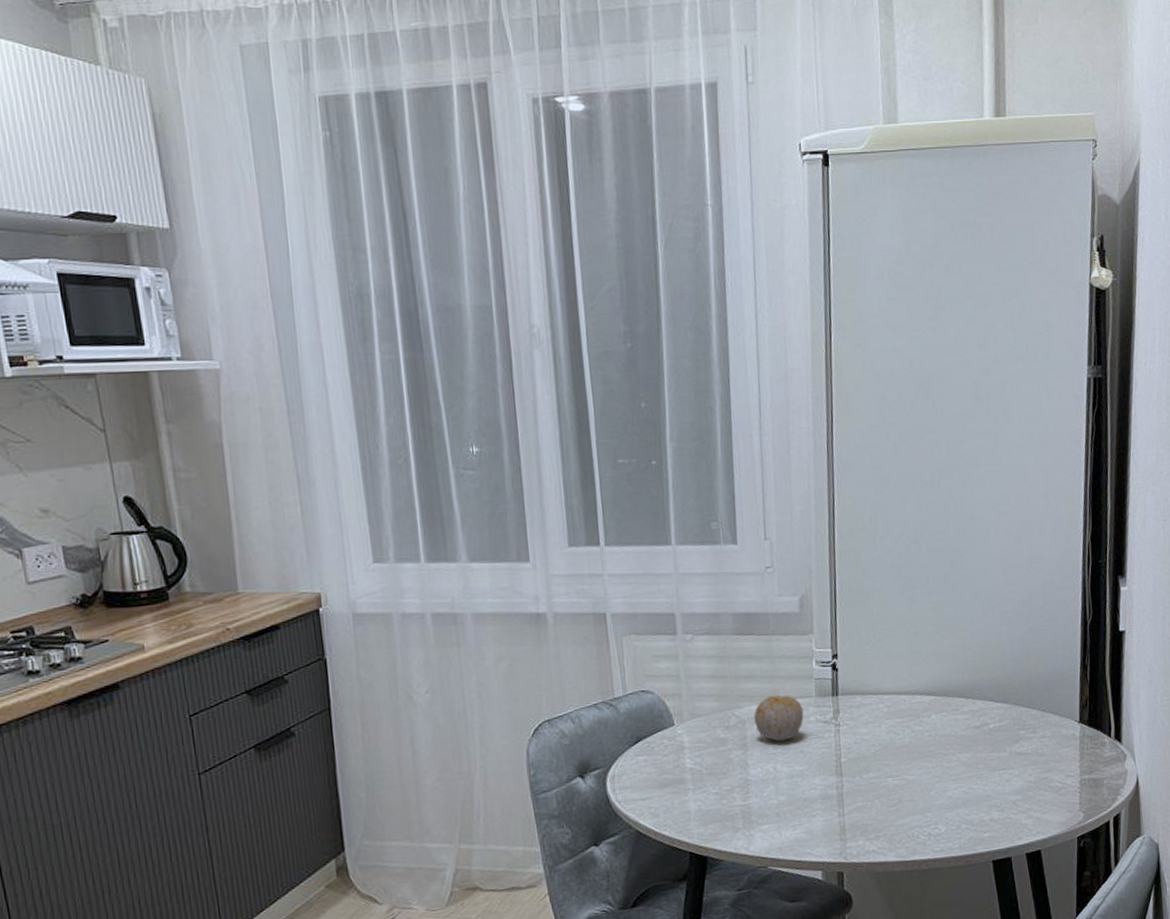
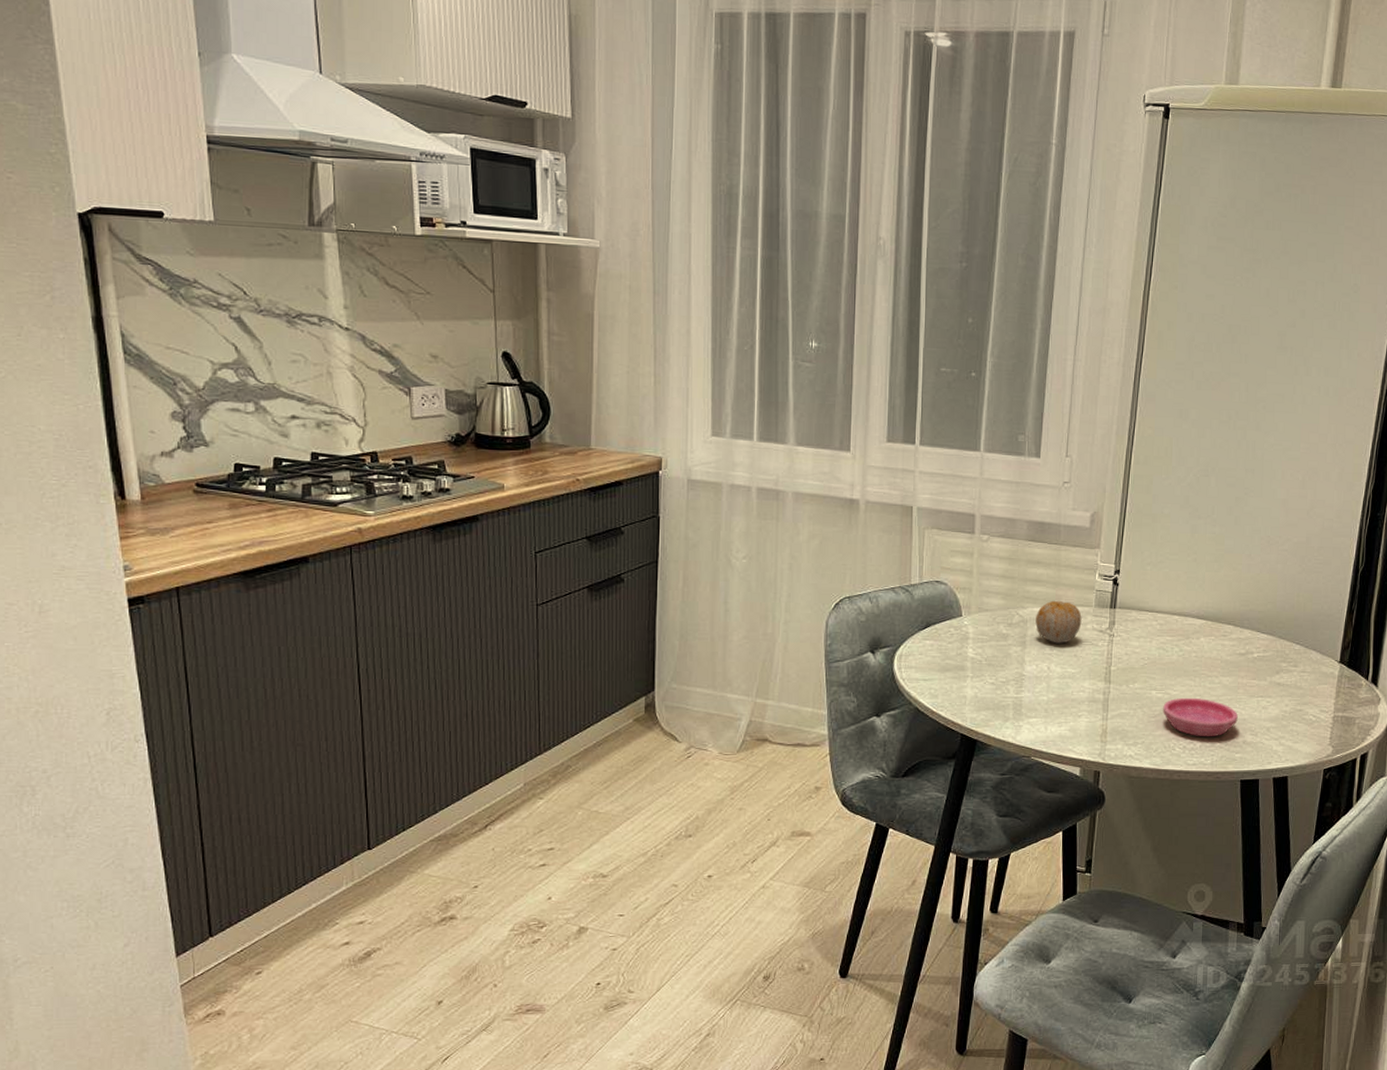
saucer: none [901,779,982,821] -> present [1163,697,1238,737]

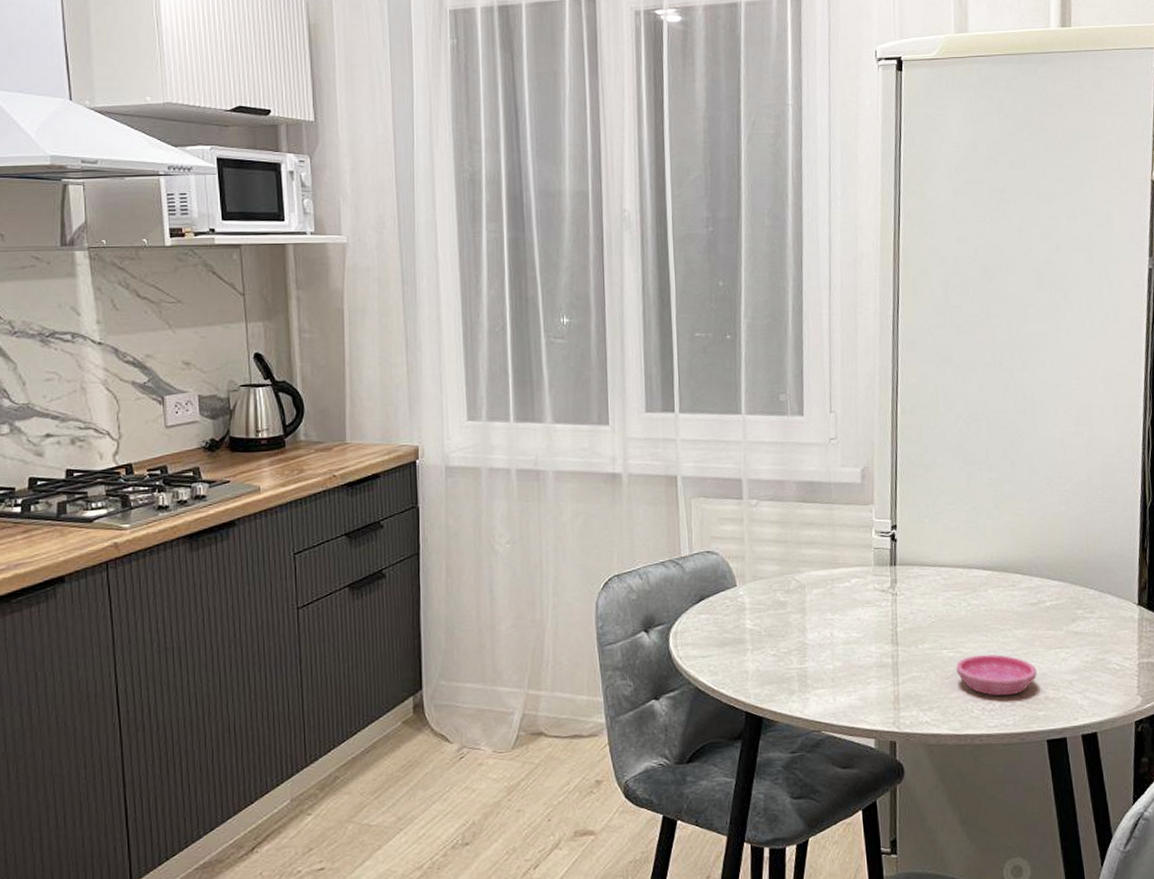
fruit: present [1035,600,1082,644] -> none [813,562,862,608]

